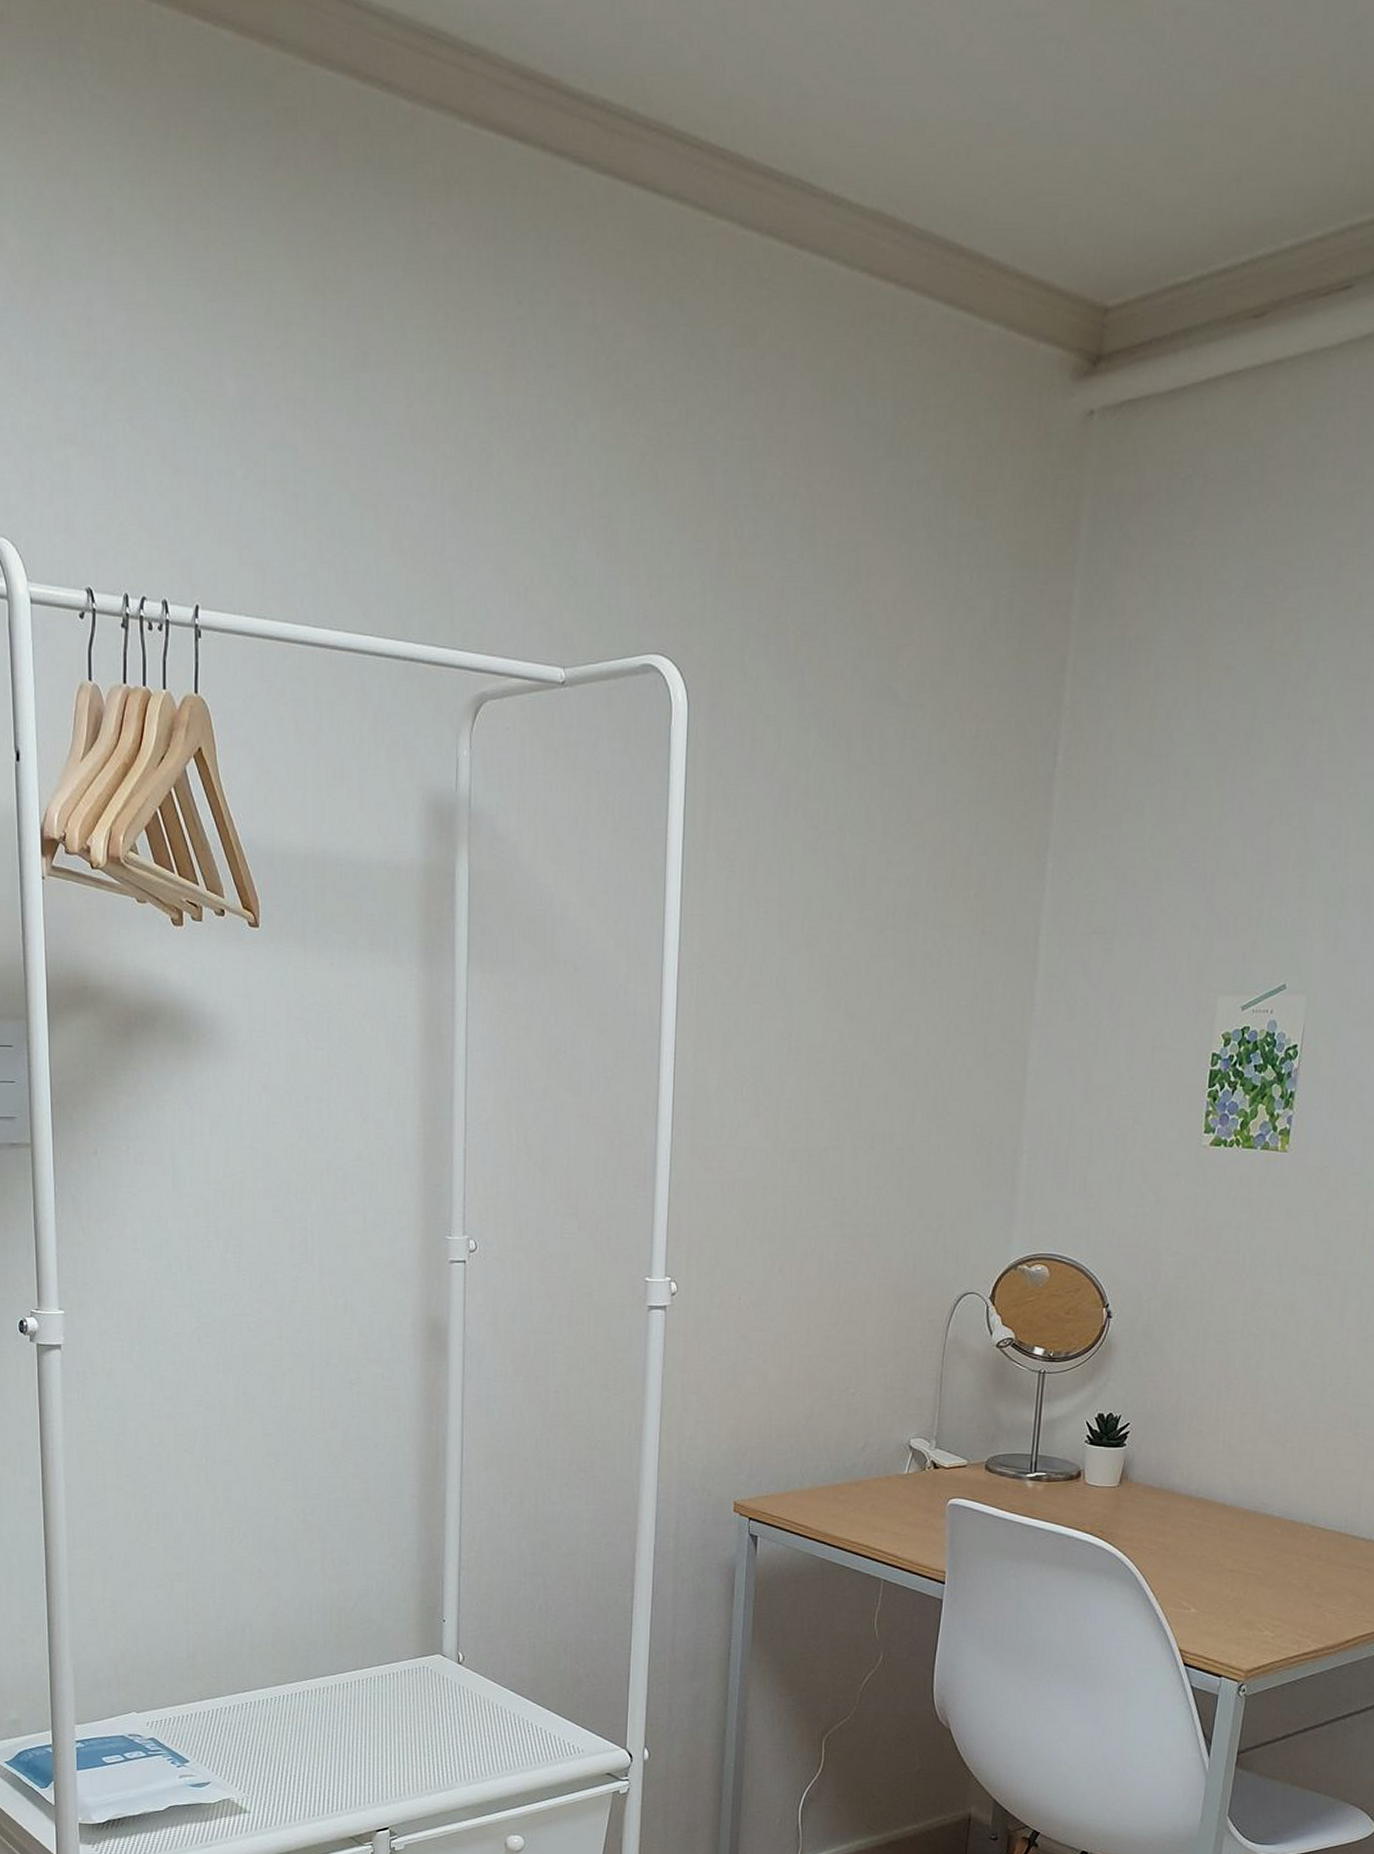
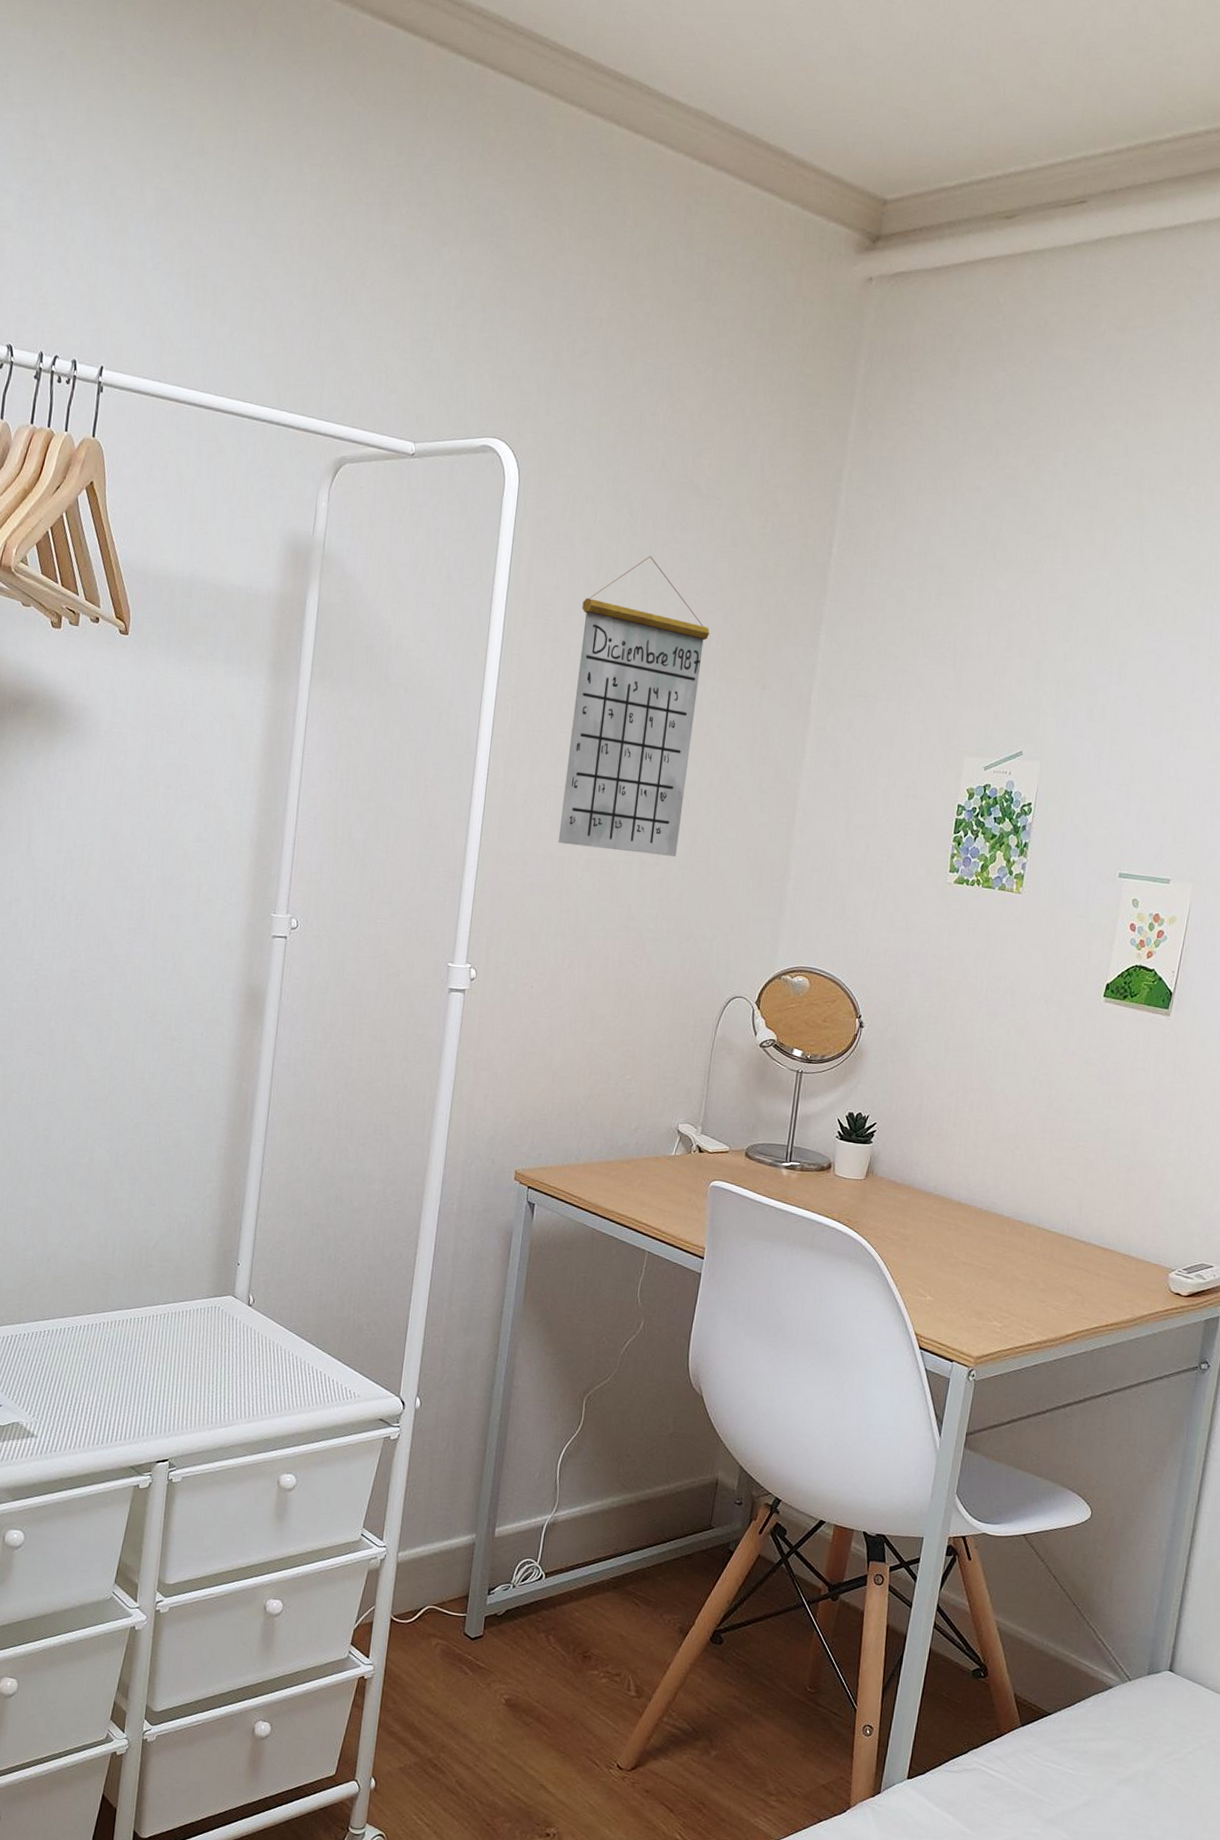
calendar: none [758,784,918,1138] -> present [558,556,710,857]

